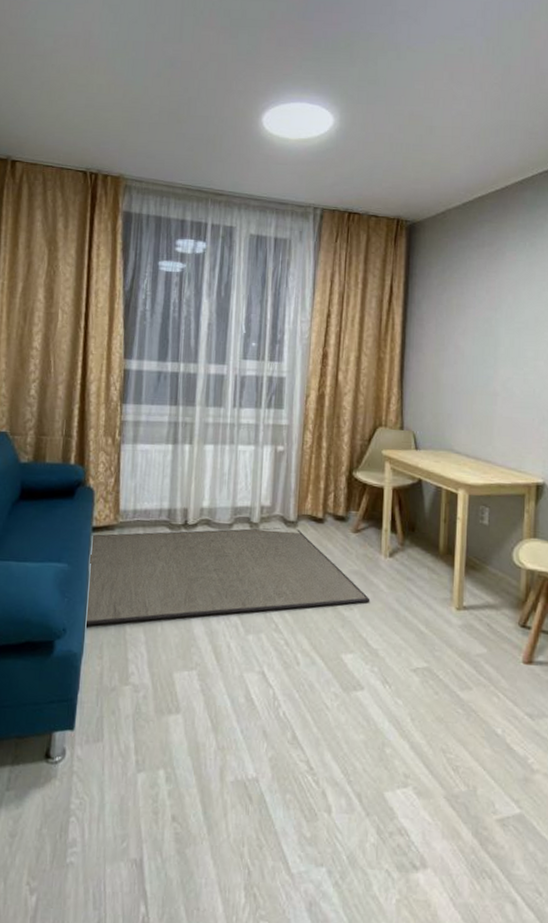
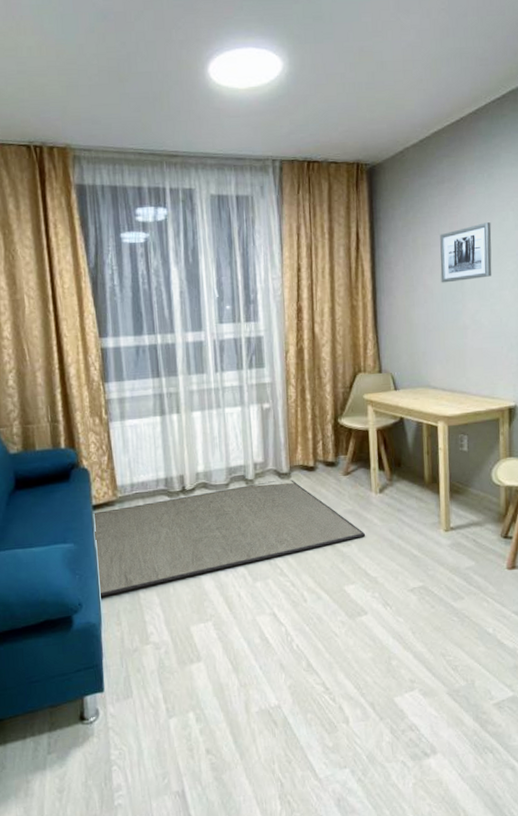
wall art: none [473,290,530,346] -> present [440,222,492,283]

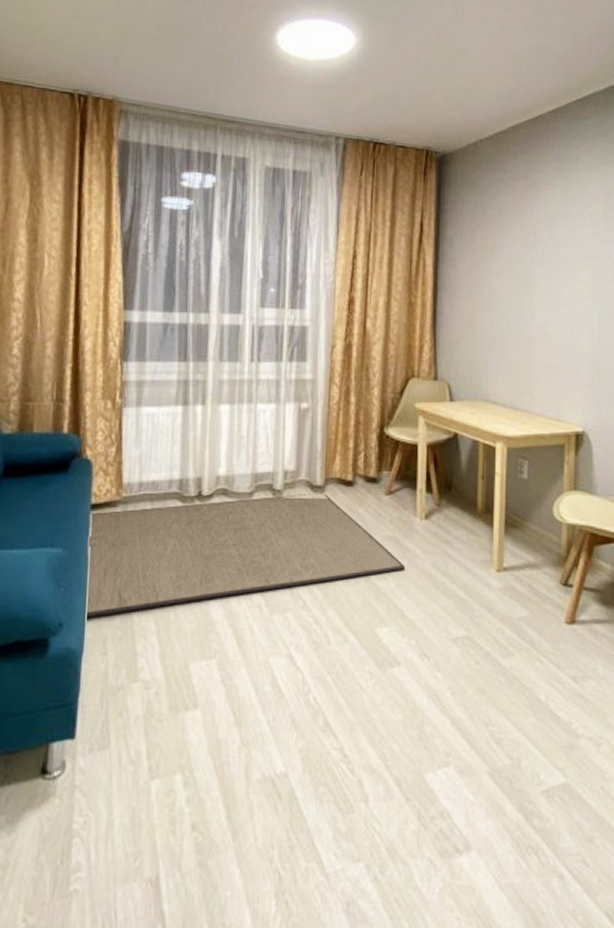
wall art: present [440,222,492,283] -> none [509,227,566,288]

